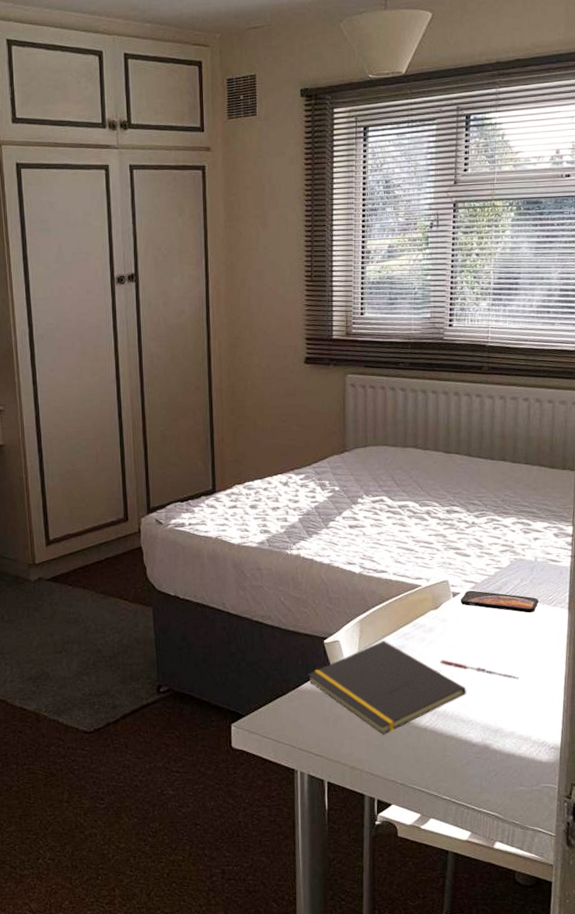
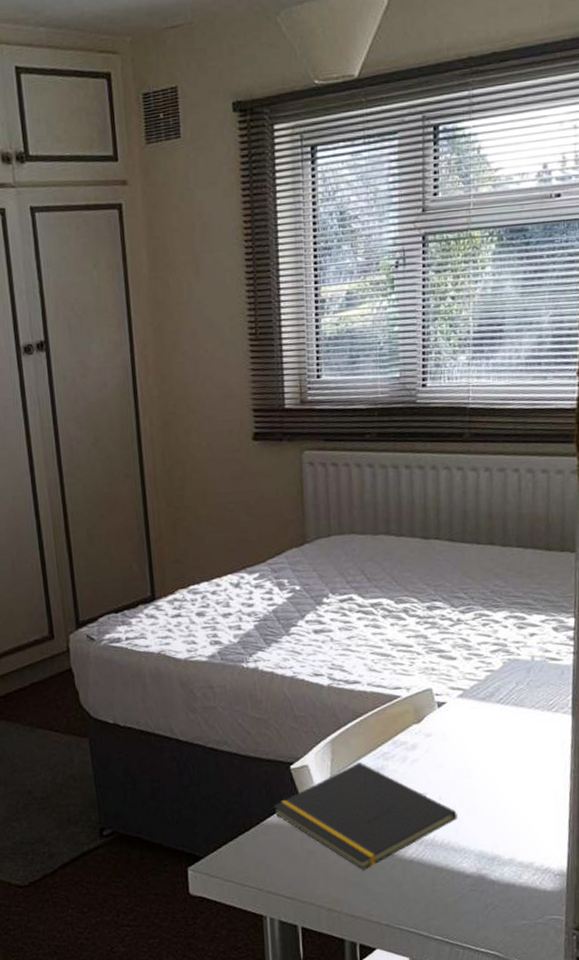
pen: present [440,659,520,680] -> none [426,779,518,800]
smartphone: present [460,590,539,613] -> none [446,698,538,722]

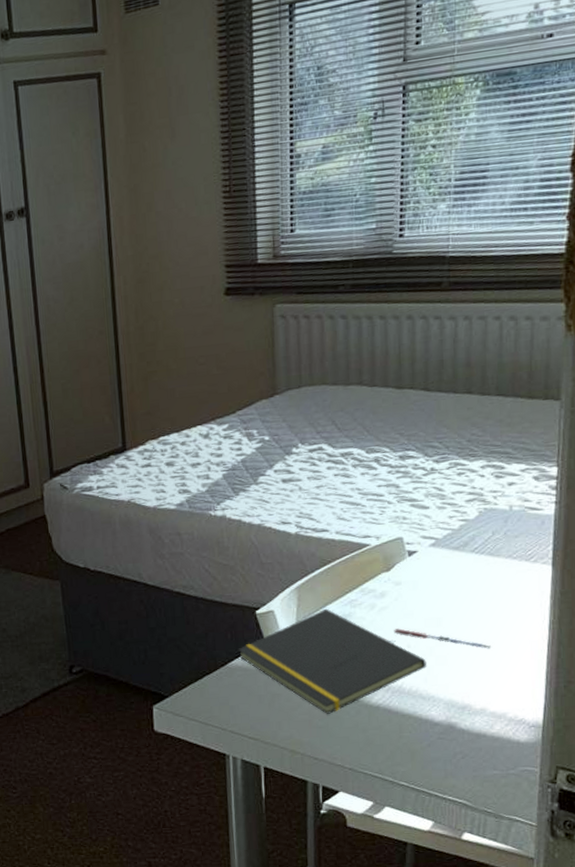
pen: none [426,779,518,800] -> present [394,627,492,649]

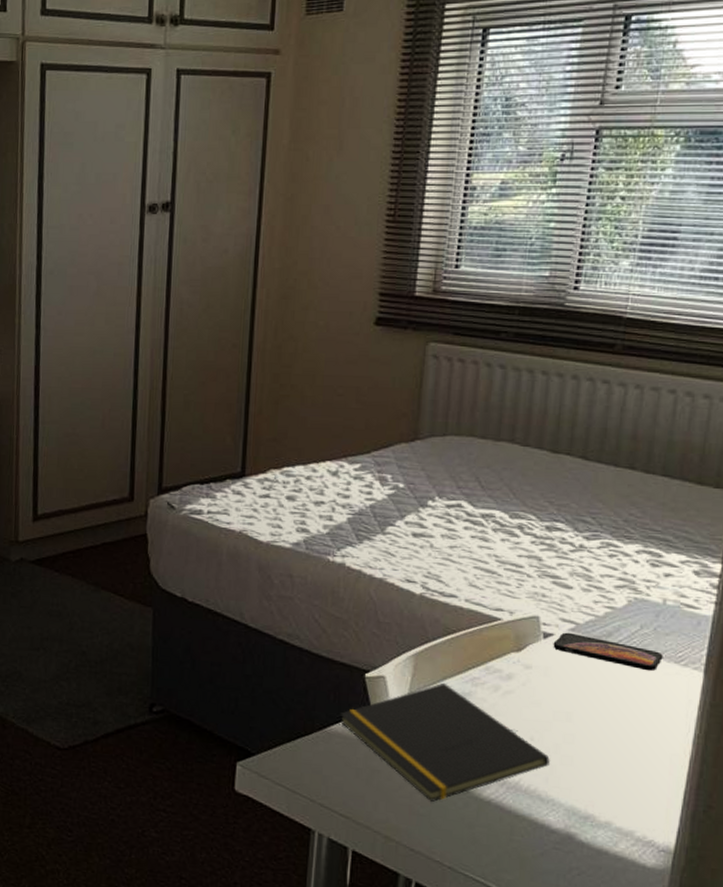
pen: present [394,627,492,649] -> none [517,716,626,756]
smartphone: none [417,547,515,572] -> present [553,632,663,671]

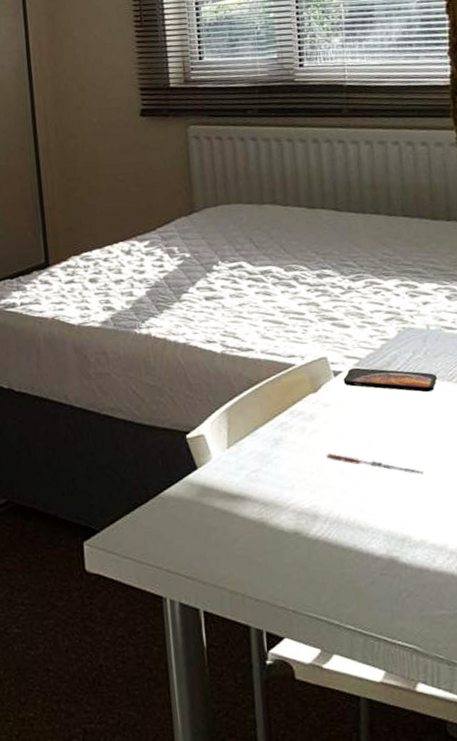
notepad: present [339,682,550,802] -> none [170,432,362,549]
pen: none [517,716,626,756] -> present [326,452,425,475]

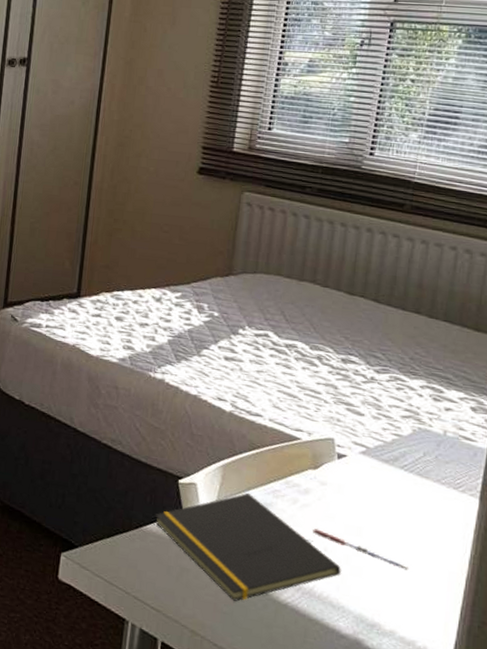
notepad: none [170,432,362,549] -> present [155,492,341,601]
smartphone: present [343,367,437,393] -> none [346,454,443,495]

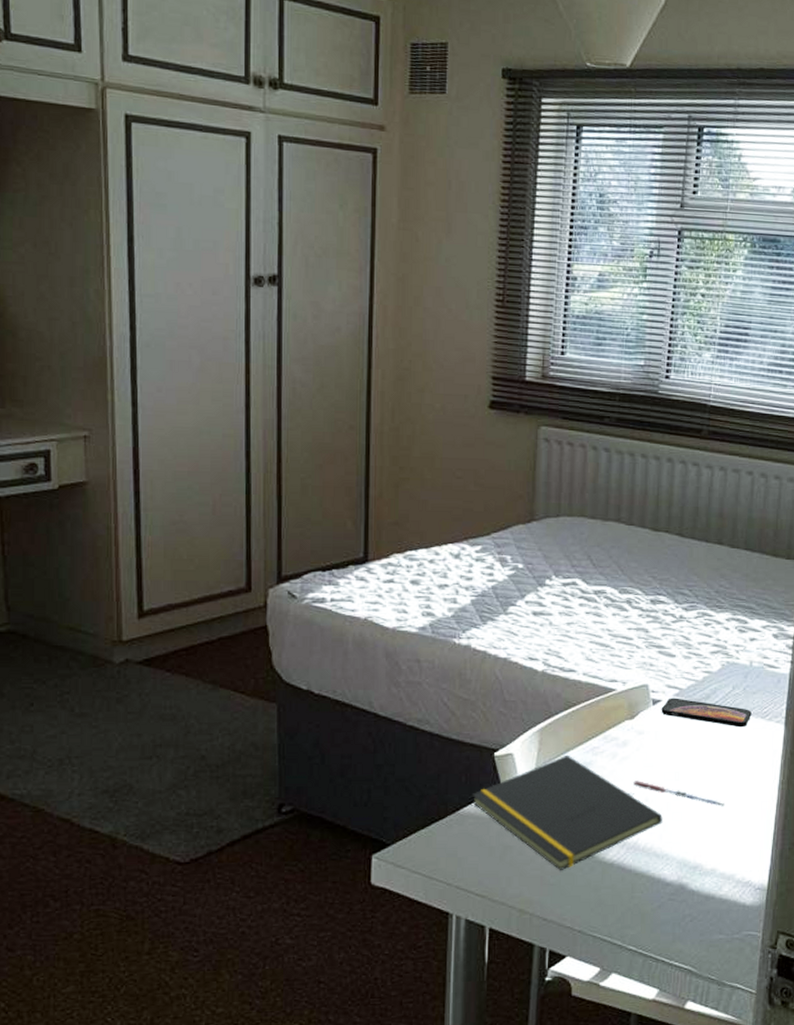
smartphone: none [346,454,443,495] -> present [661,698,752,728]

